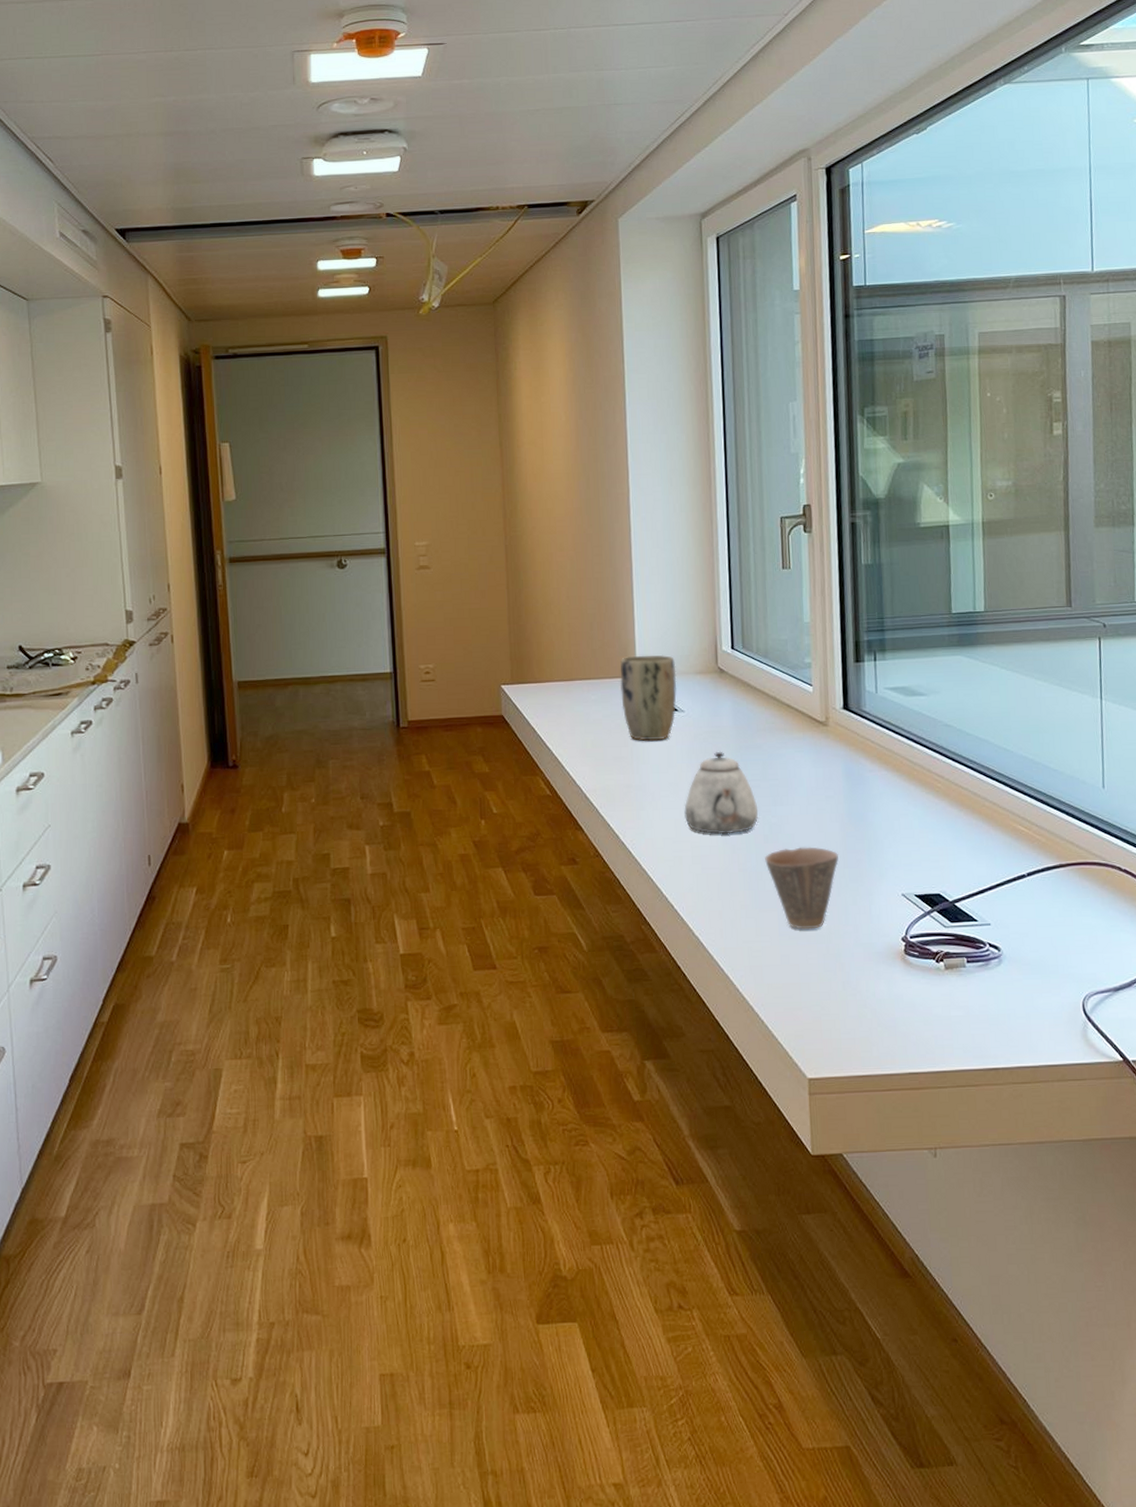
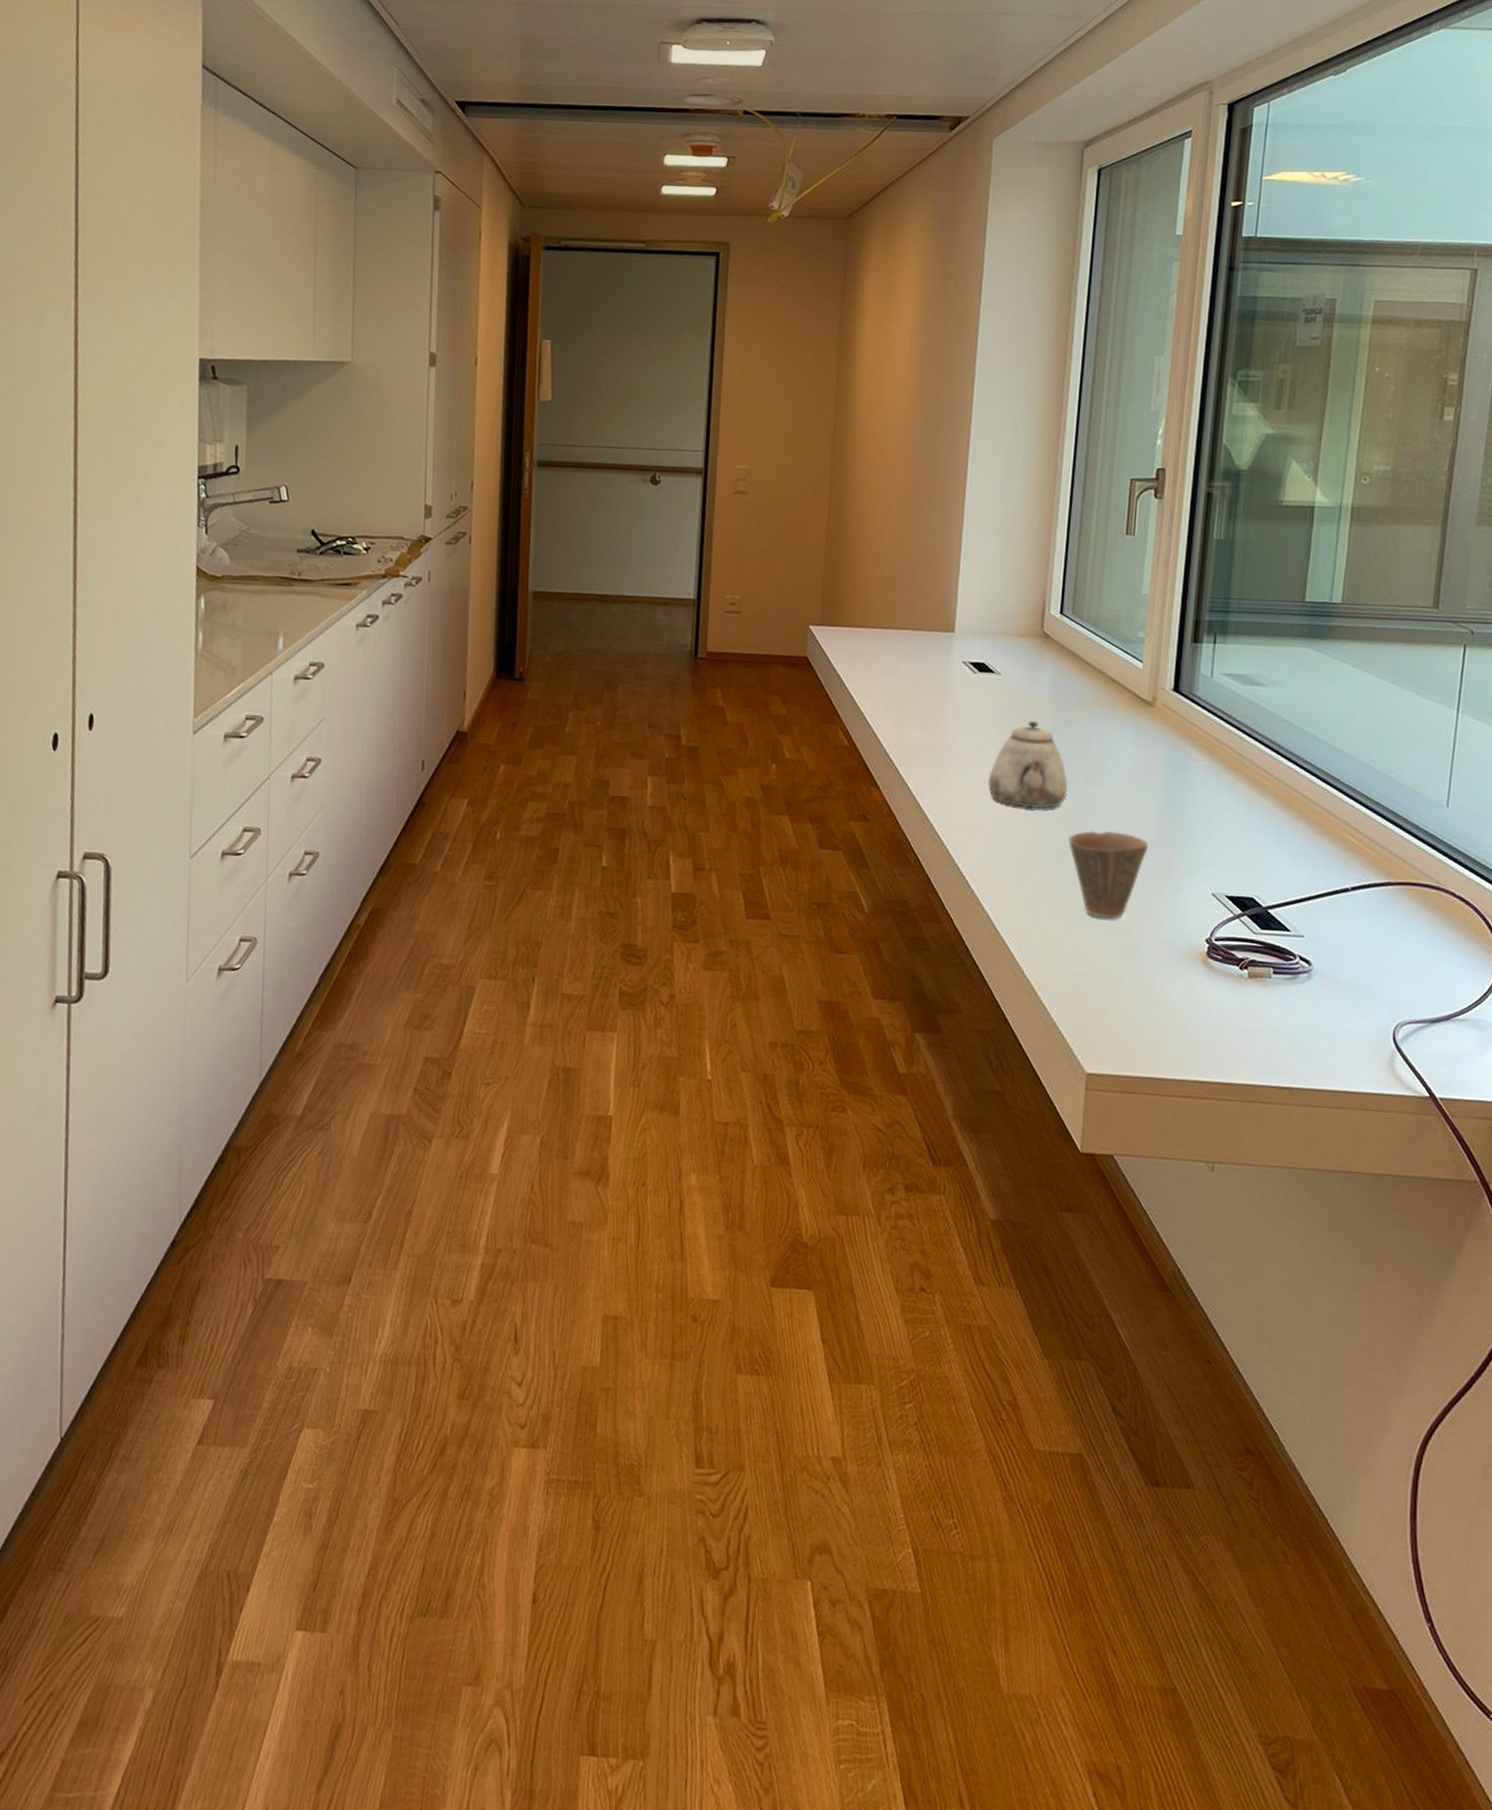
plant pot: present [620,654,677,741] -> none [935,609,998,702]

